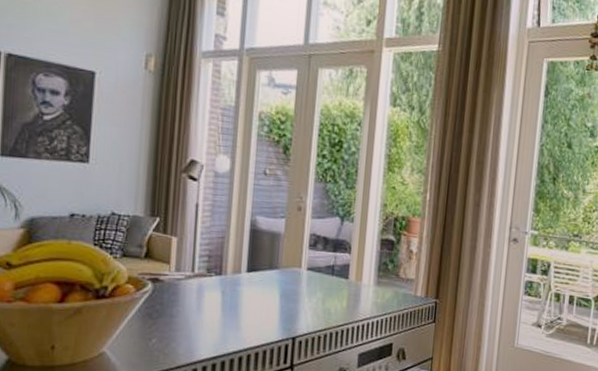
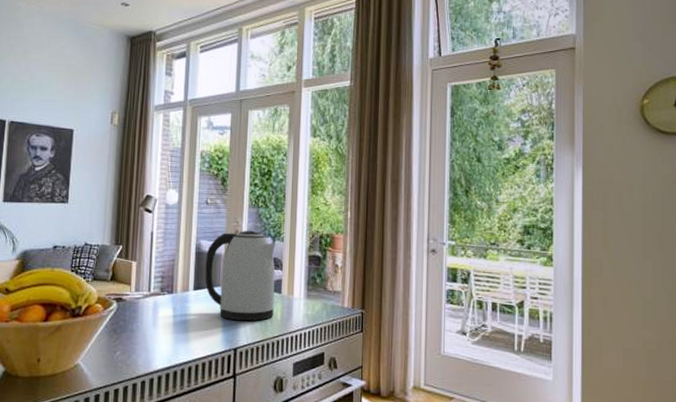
kettle: none [260,207,344,309] -> present [205,230,276,322]

